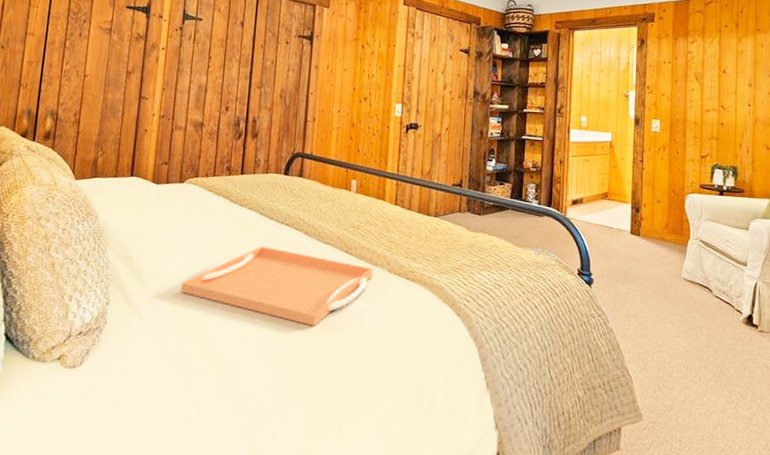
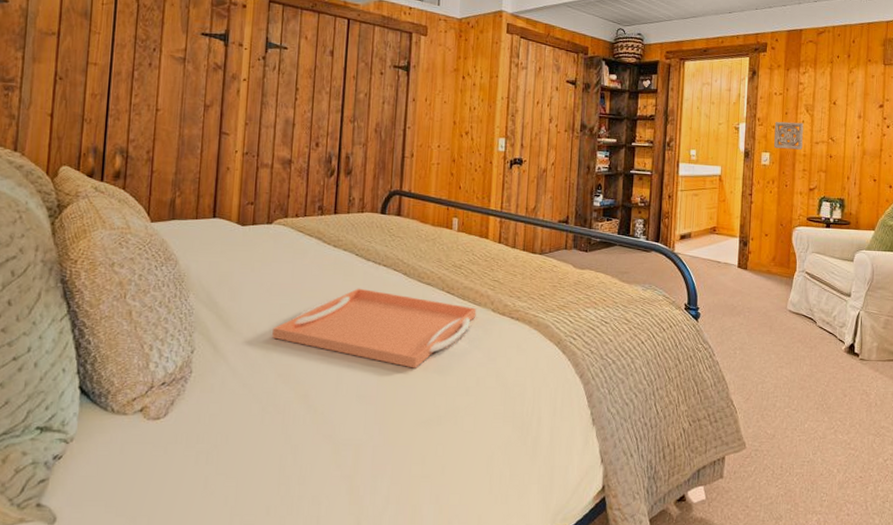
wall ornament: none [664,89,693,117] -> present [774,121,804,150]

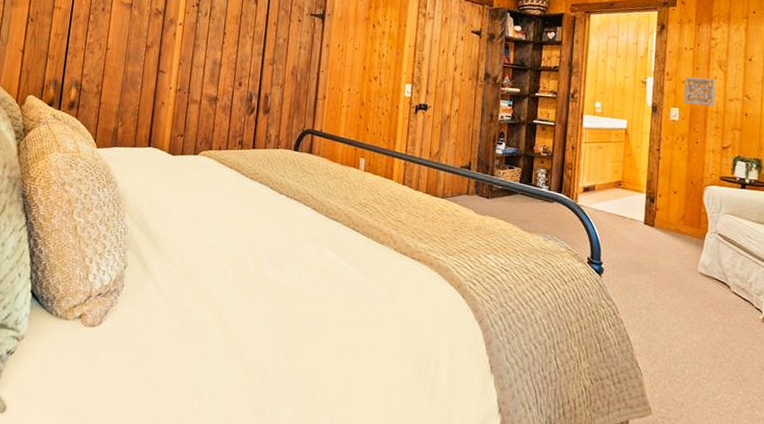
serving tray: present [272,288,477,368] -> none [193,219,380,300]

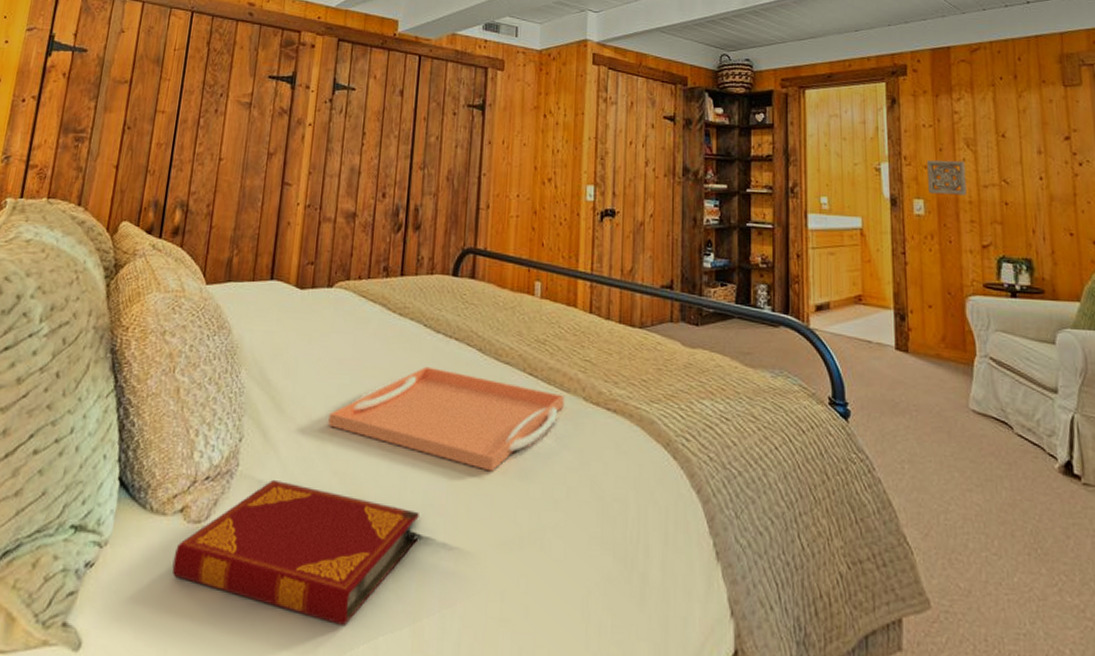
hardback book: none [73,297,263,406] -> present [172,479,419,627]
serving tray: none [193,219,380,300] -> present [328,366,565,472]

